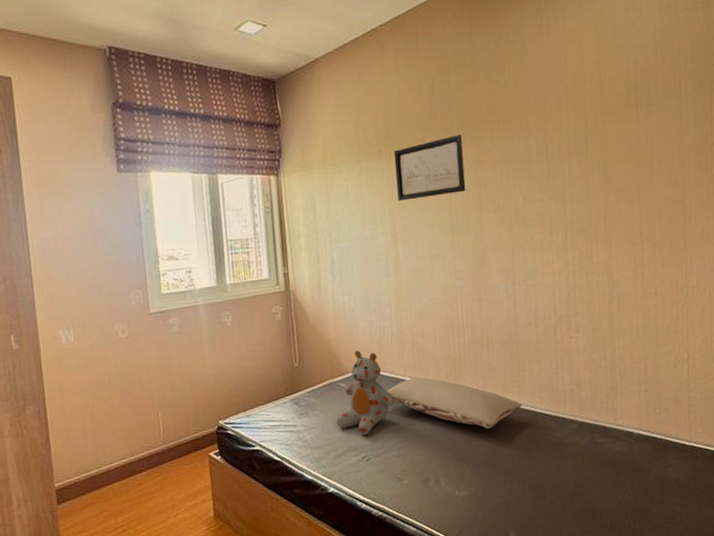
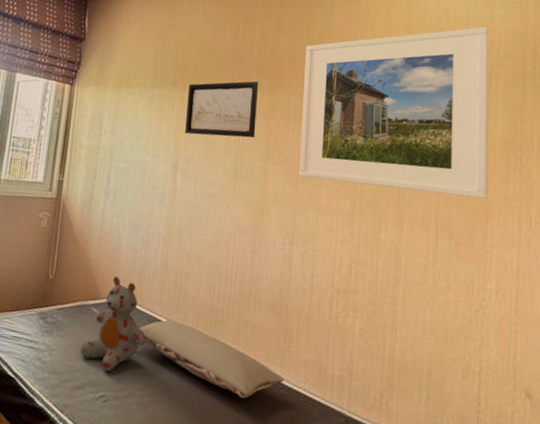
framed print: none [502,34,685,220] -> present [298,26,489,199]

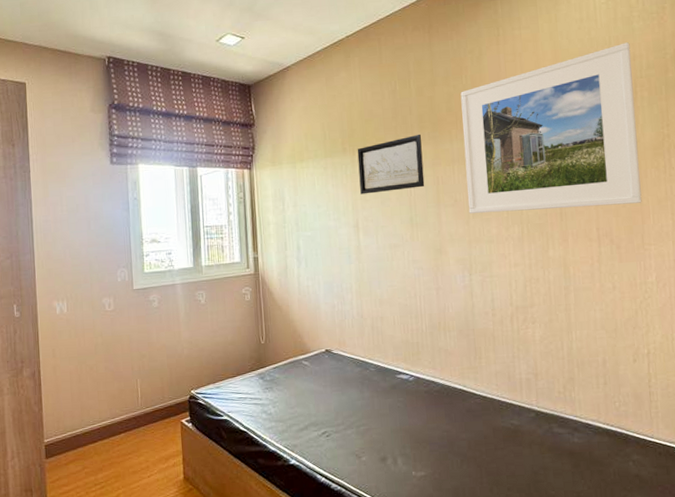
stuffed bear: present [80,276,147,372] -> none [298,331,355,411]
pillow: present [139,319,284,399] -> none [347,358,479,413]

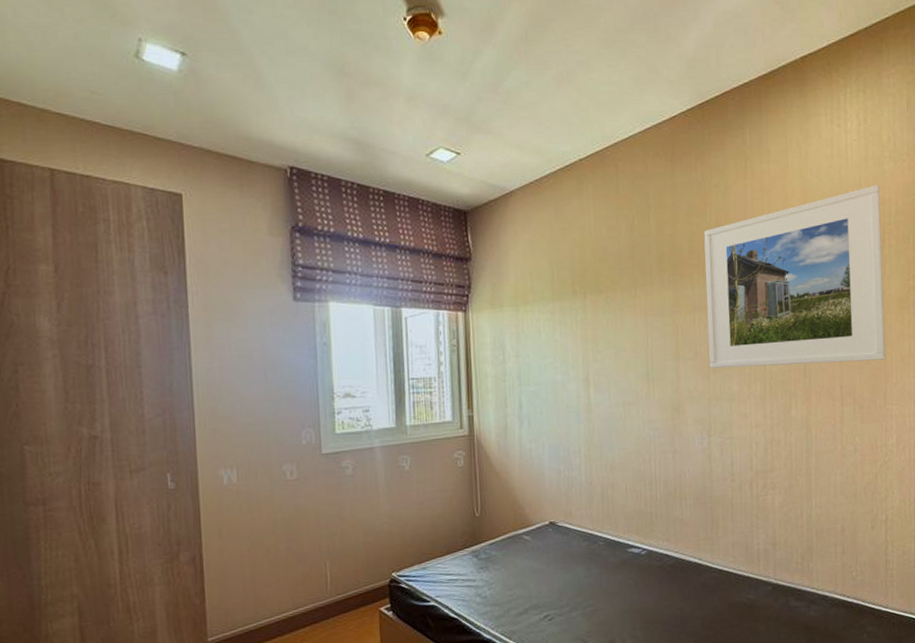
wall art: present [357,134,425,195] -> none [589,276,663,344]

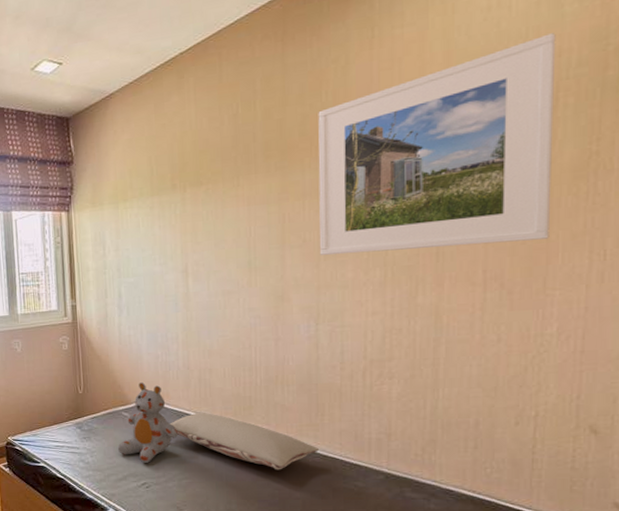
stuffed bear: none [518,501,582,592] -> present [117,382,179,463]
pillow: none [573,531,715,589] -> present [169,412,319,470]

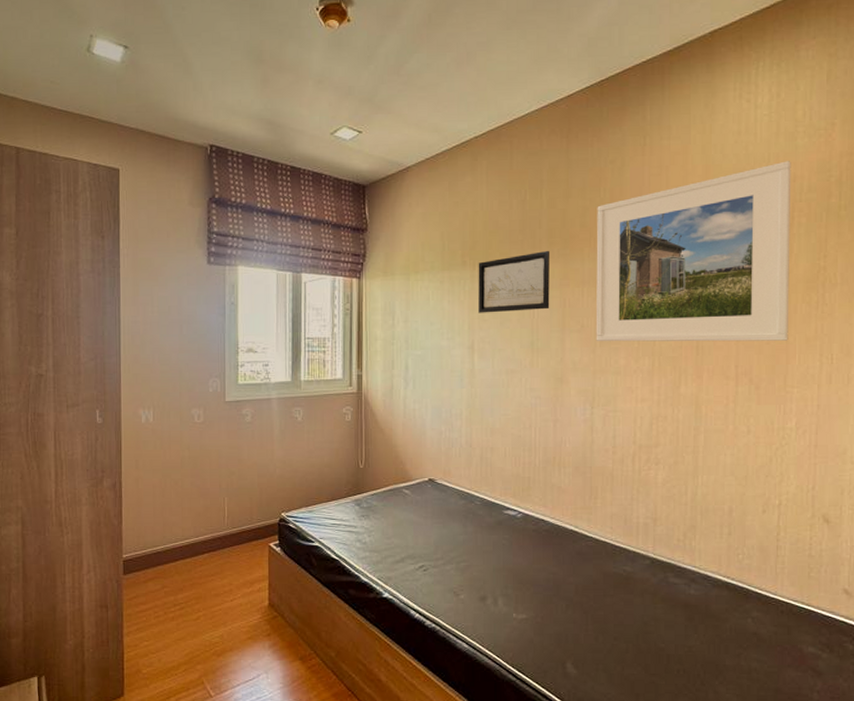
stuffed bear: present [117,382,179,463] -> none [396,459,459,544]
pillow: present [169,412,319,470] -> none [450,491,591,554]
wall art: none [189,164,268,236] -> present [478,250,550,313]

